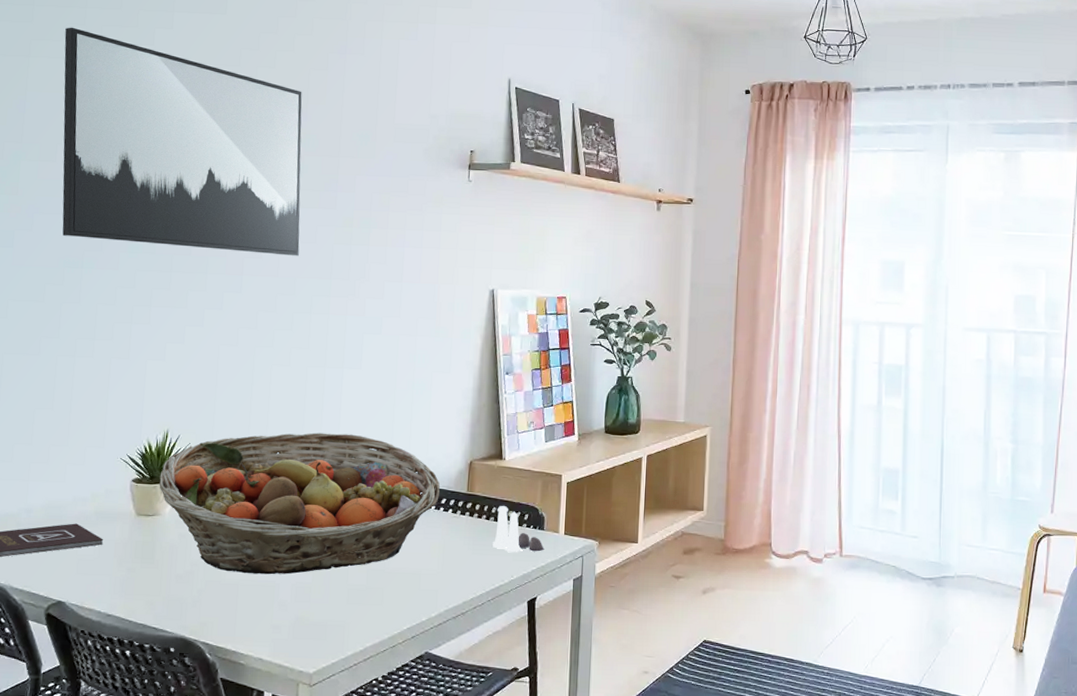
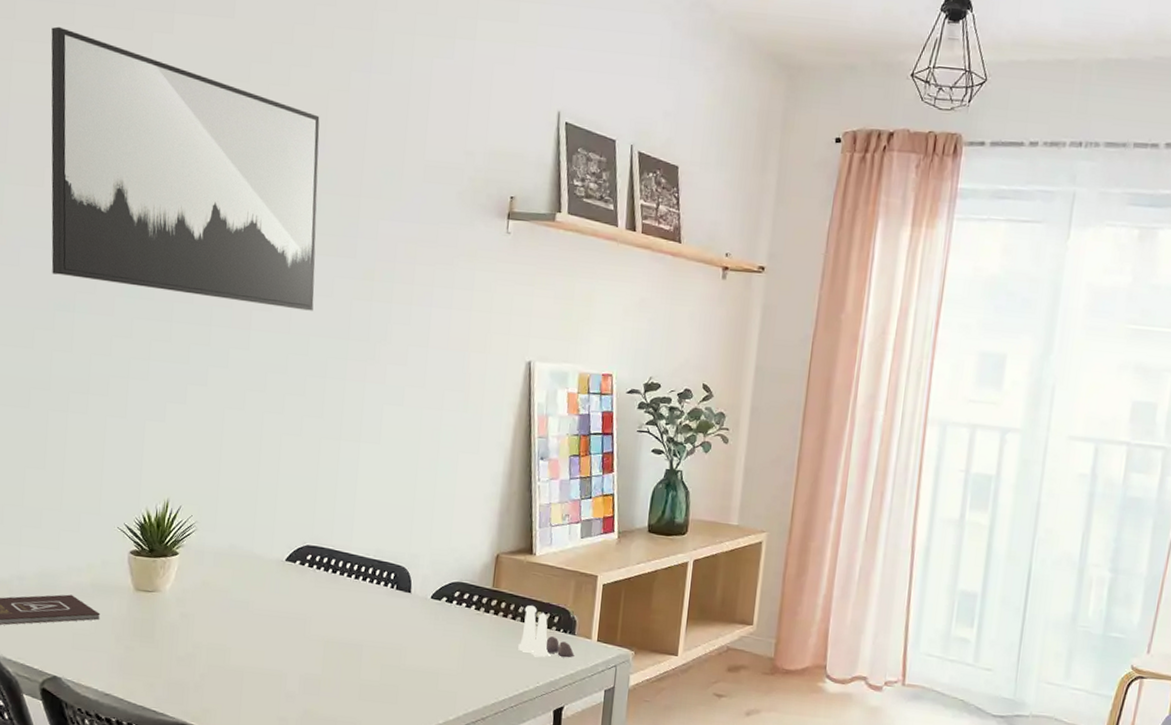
fruit basket: present [159,432,440,575] -> none [159,511,463,664]

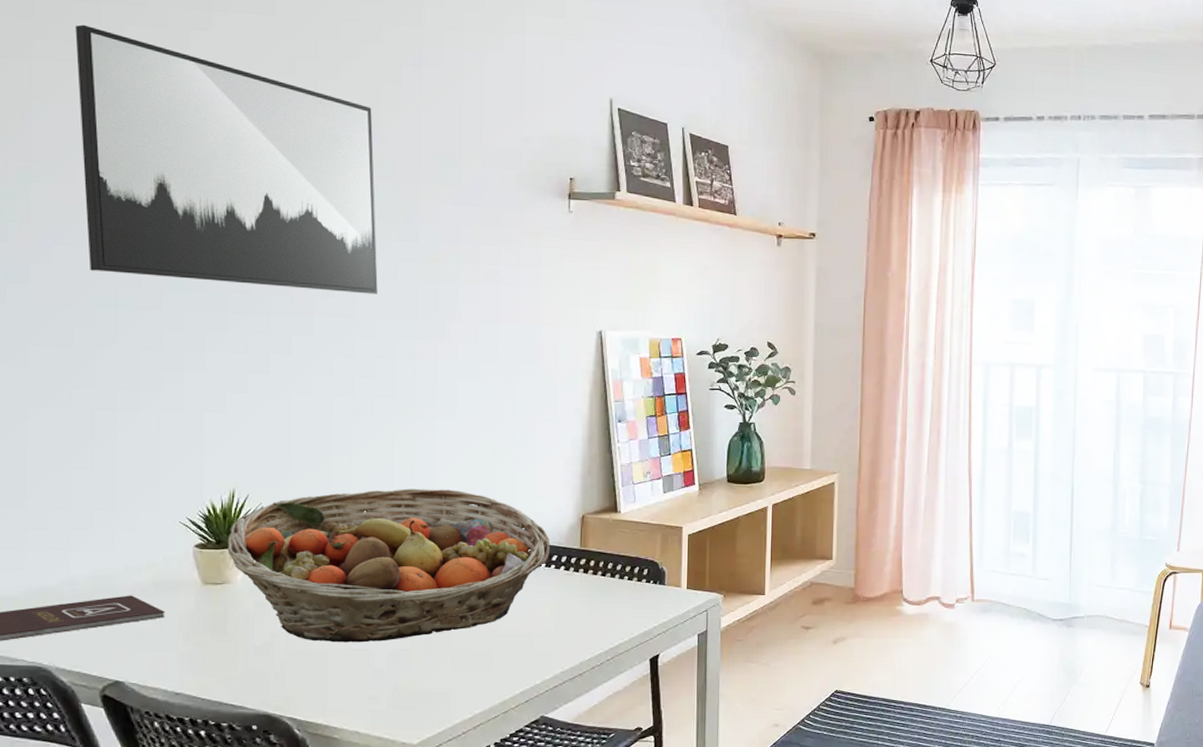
fruit basket: none [159,511,463,664] -> present [227,488,550,643]
salt and pepper shaker set: present [518,605,575,658] -> none [610,561,666,610]

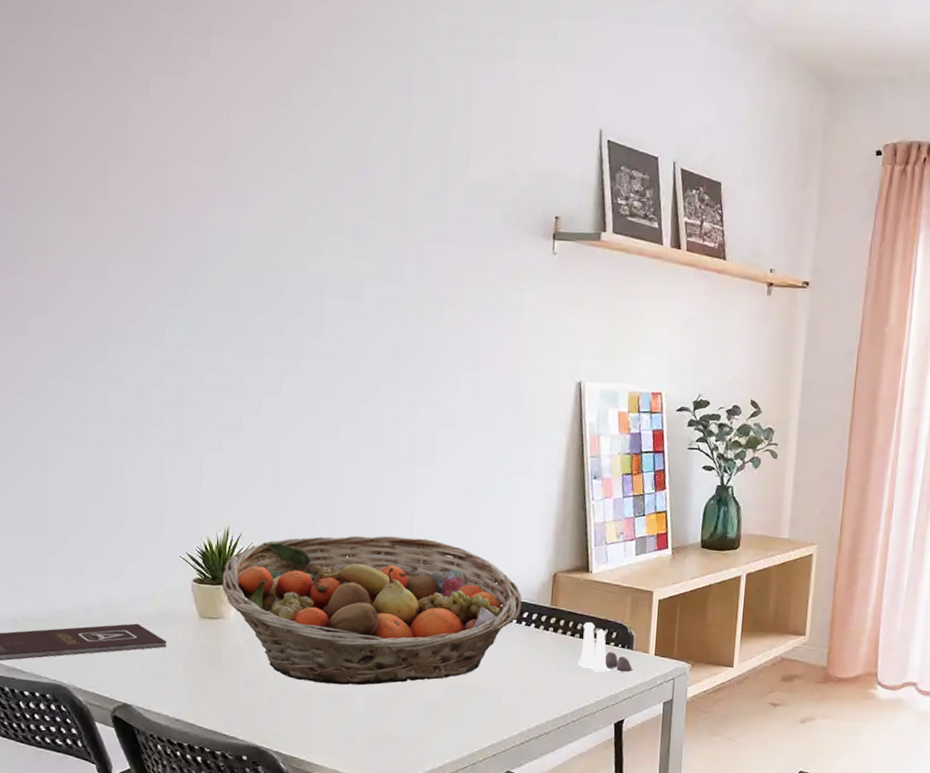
wall art: present [75,24,378,294] -> none [87,52,364,336]
salt and pepper shaker set: none [610,561,666,610] -> present [578,622,633,673]

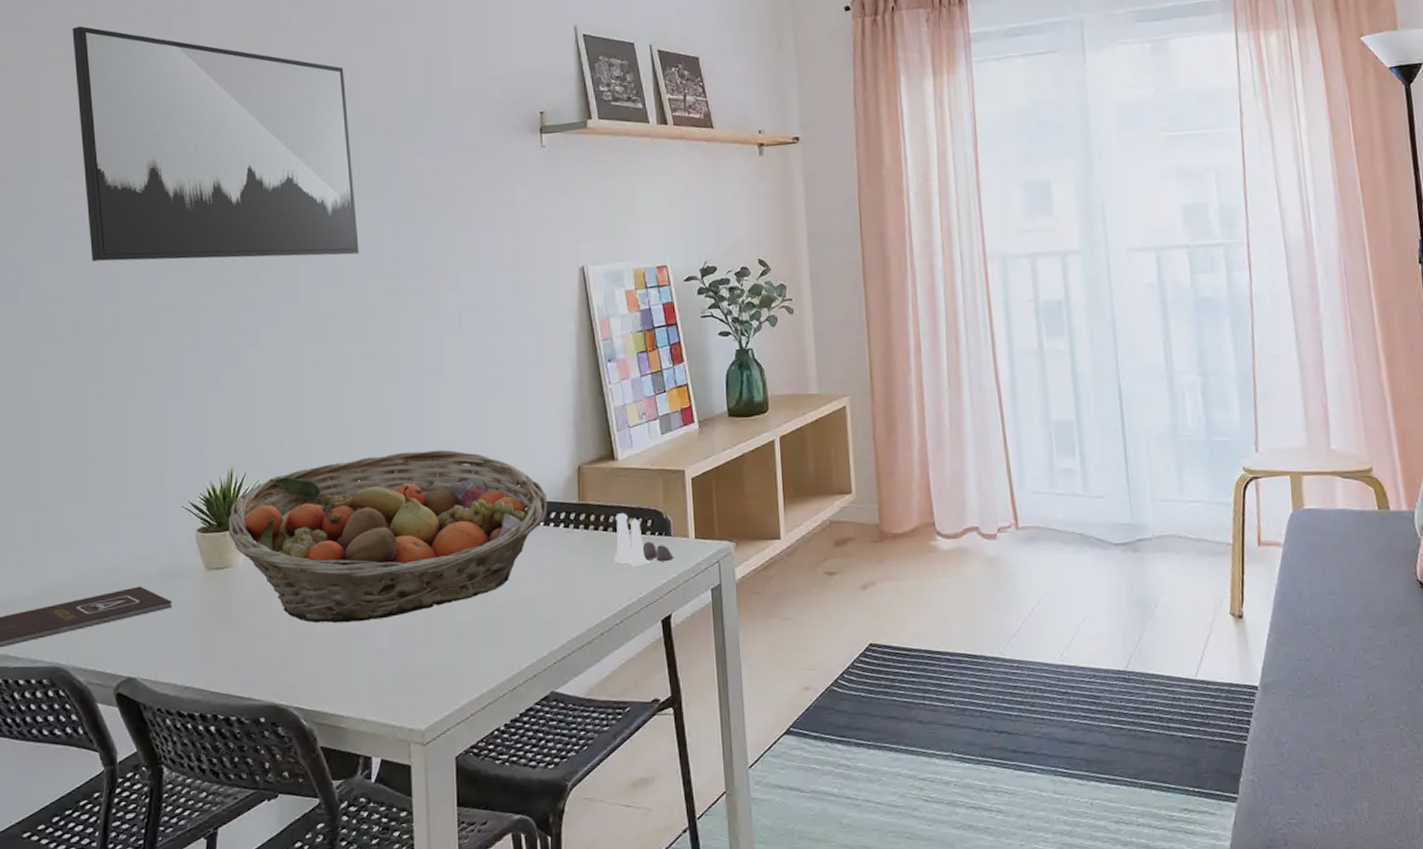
wall art: none [87,52,364,336] -> present [72,26,359,262]

